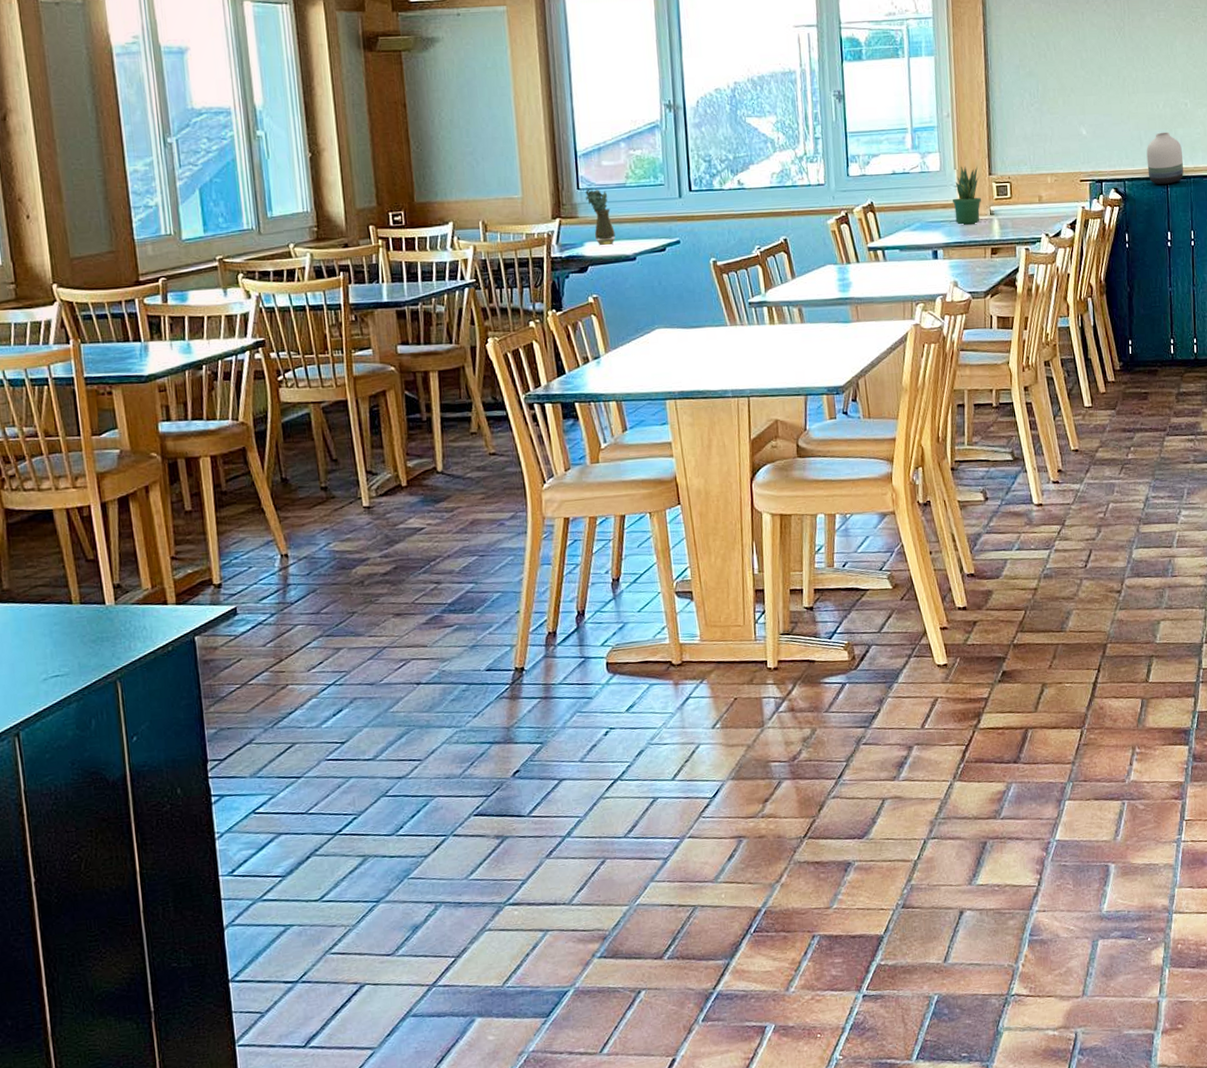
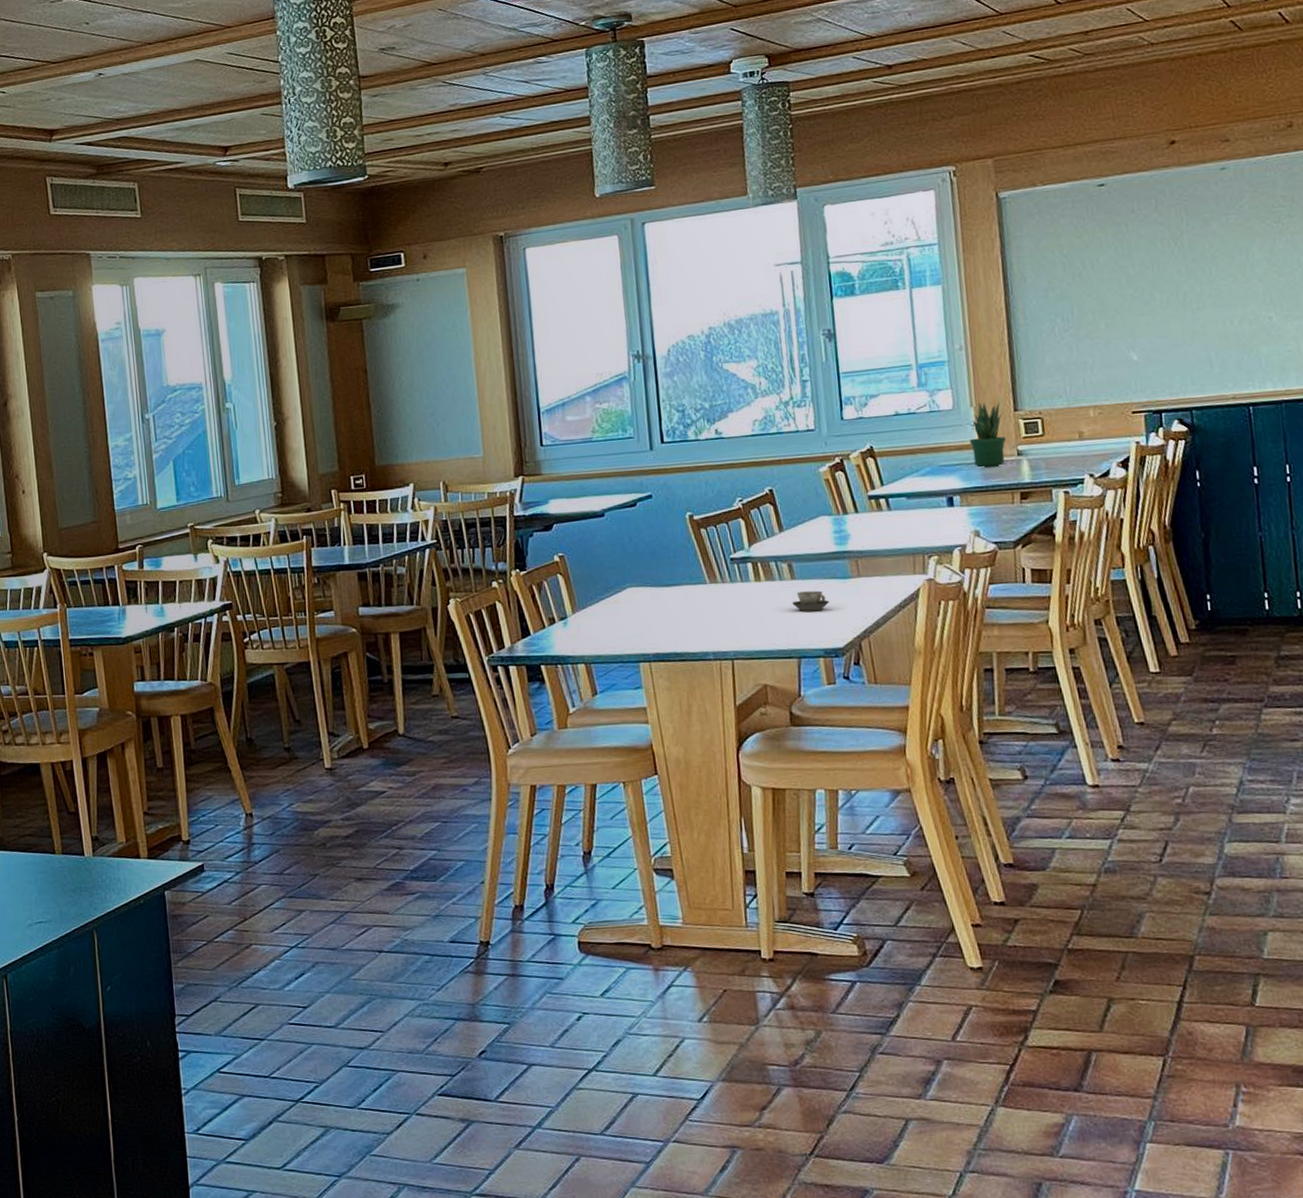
vase: present [585,187,615,246] -> none [549,443,582,503]
cup: none [801,333,833,354] -> present [792,590,829,613]
vase: present [1146,132,1184,185] -> none [1218,351,1272,413]

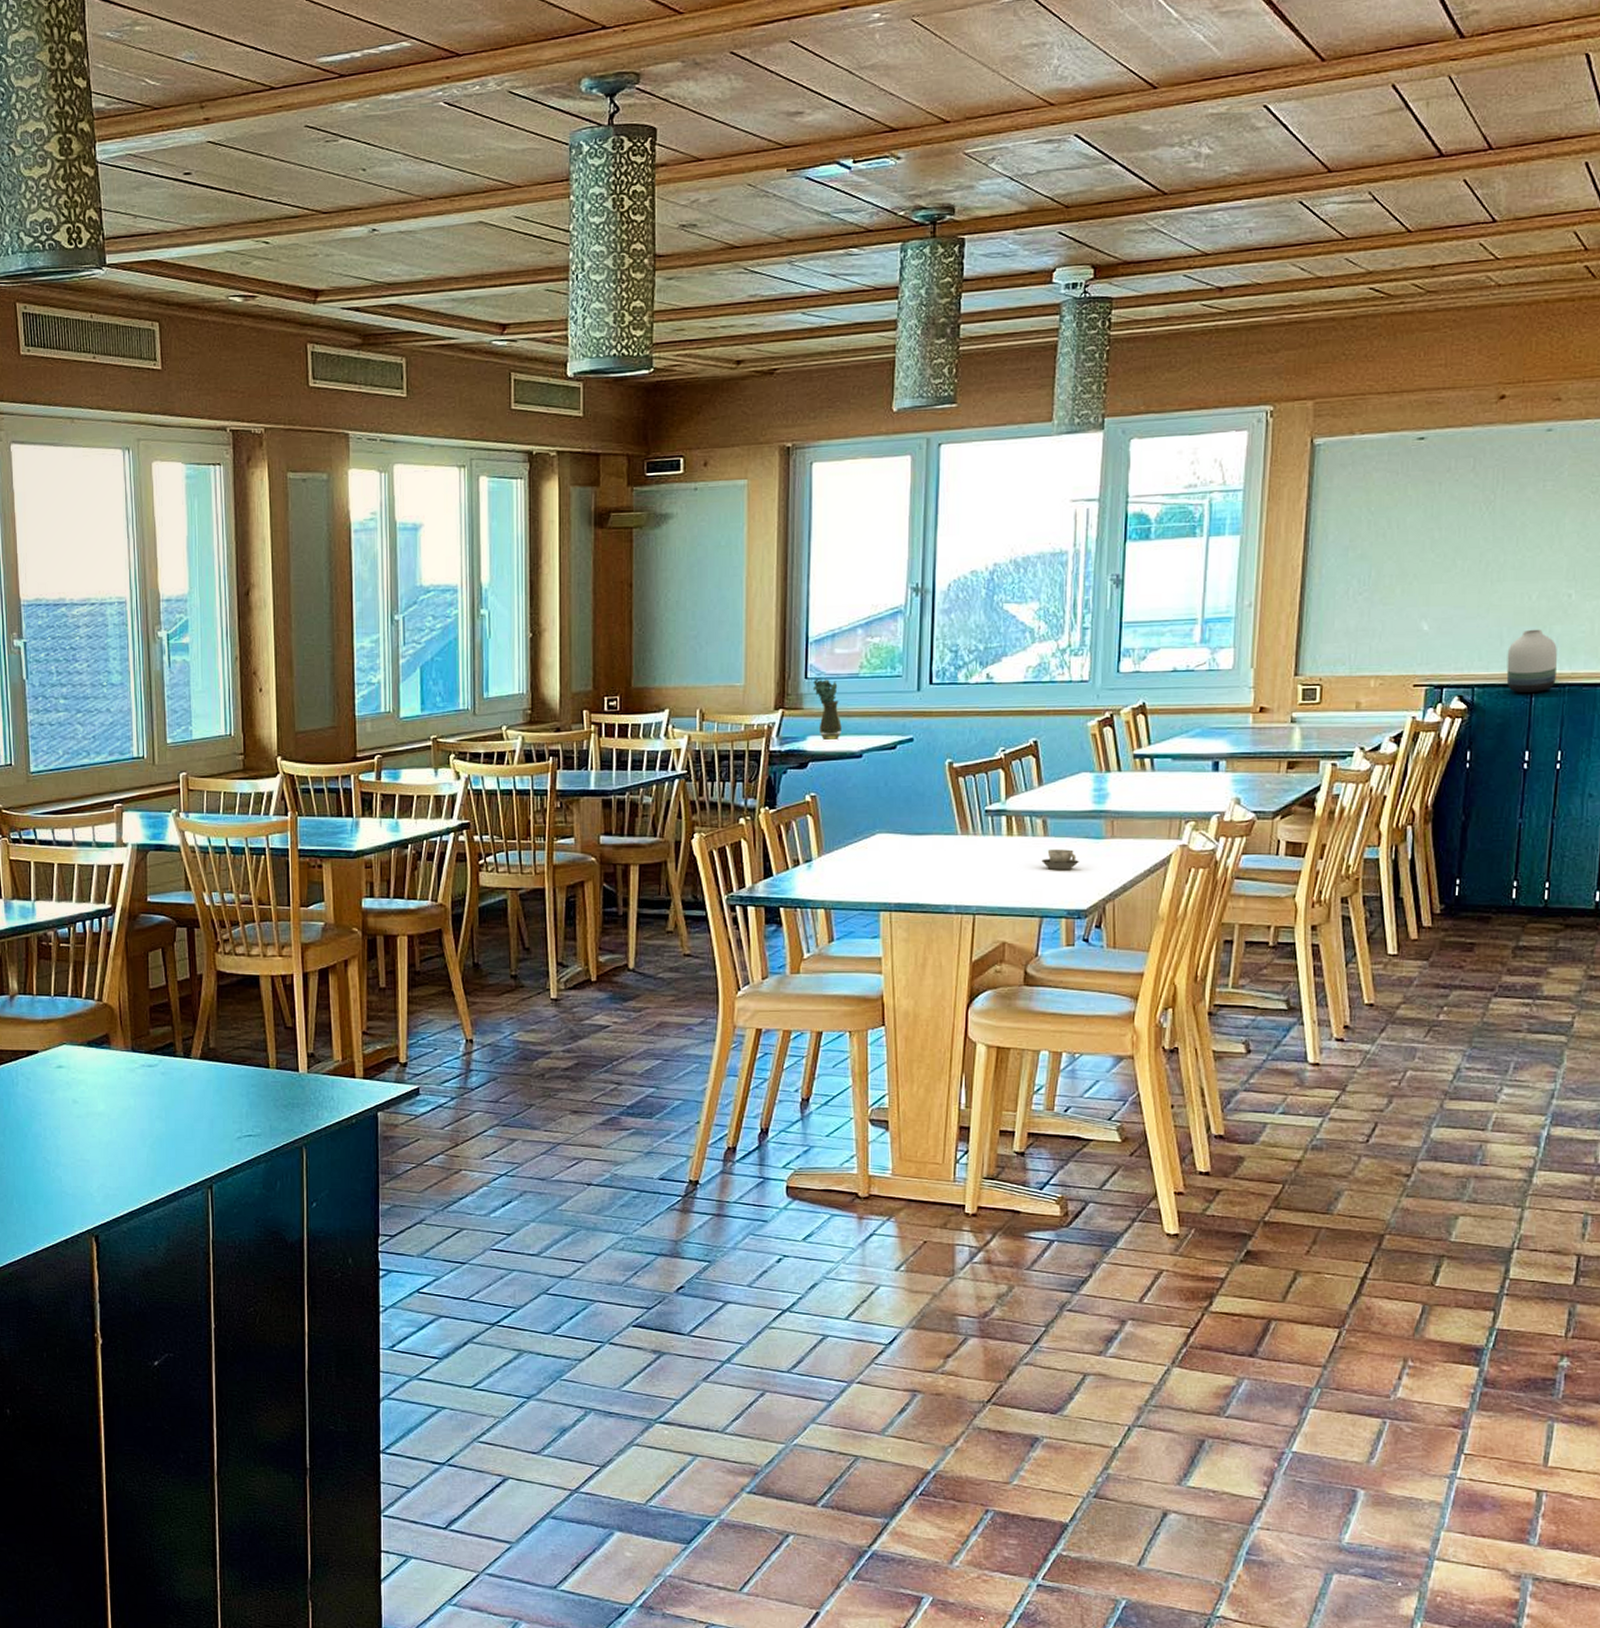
vase: none [549,443,582,503] -> present [814,676,842,741]
planter: present [970,402,1006,469] -> none [1245,664,1282,734]
vase: none [1218,351,1272,413] -> present [1506,629,1557,694]

